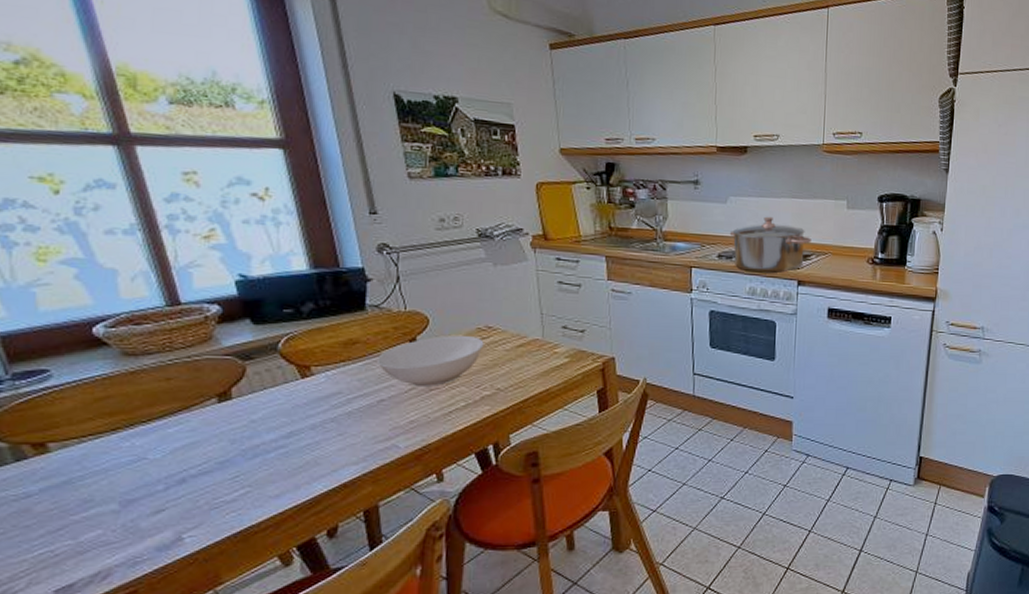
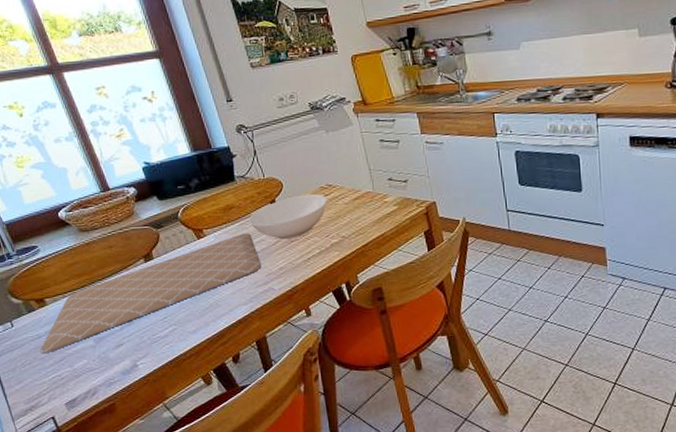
placemat: none [24,375,385,520] -> present [39,233,261,354]
cooking pot: present [729,216,812,273] -> none [525,55,606,111]

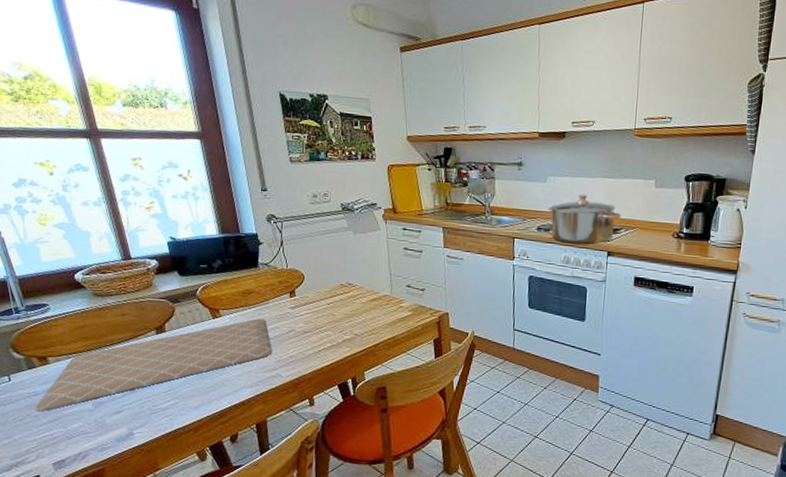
bowl: present [248,194,328,239] -> none [265,289,346,330]
cooking pot: none [525,55,606,111] -> present [548,194,621,245]

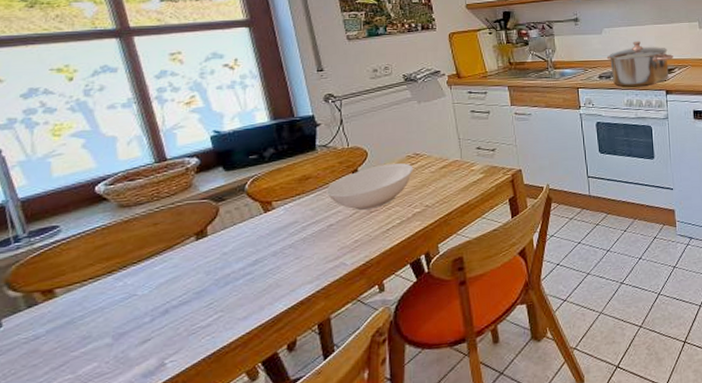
placemat: present [34,318,272,412] -> none [33,205,334,360]
bowl: none [265,289,346,330] -> present [325,163,413,210]

